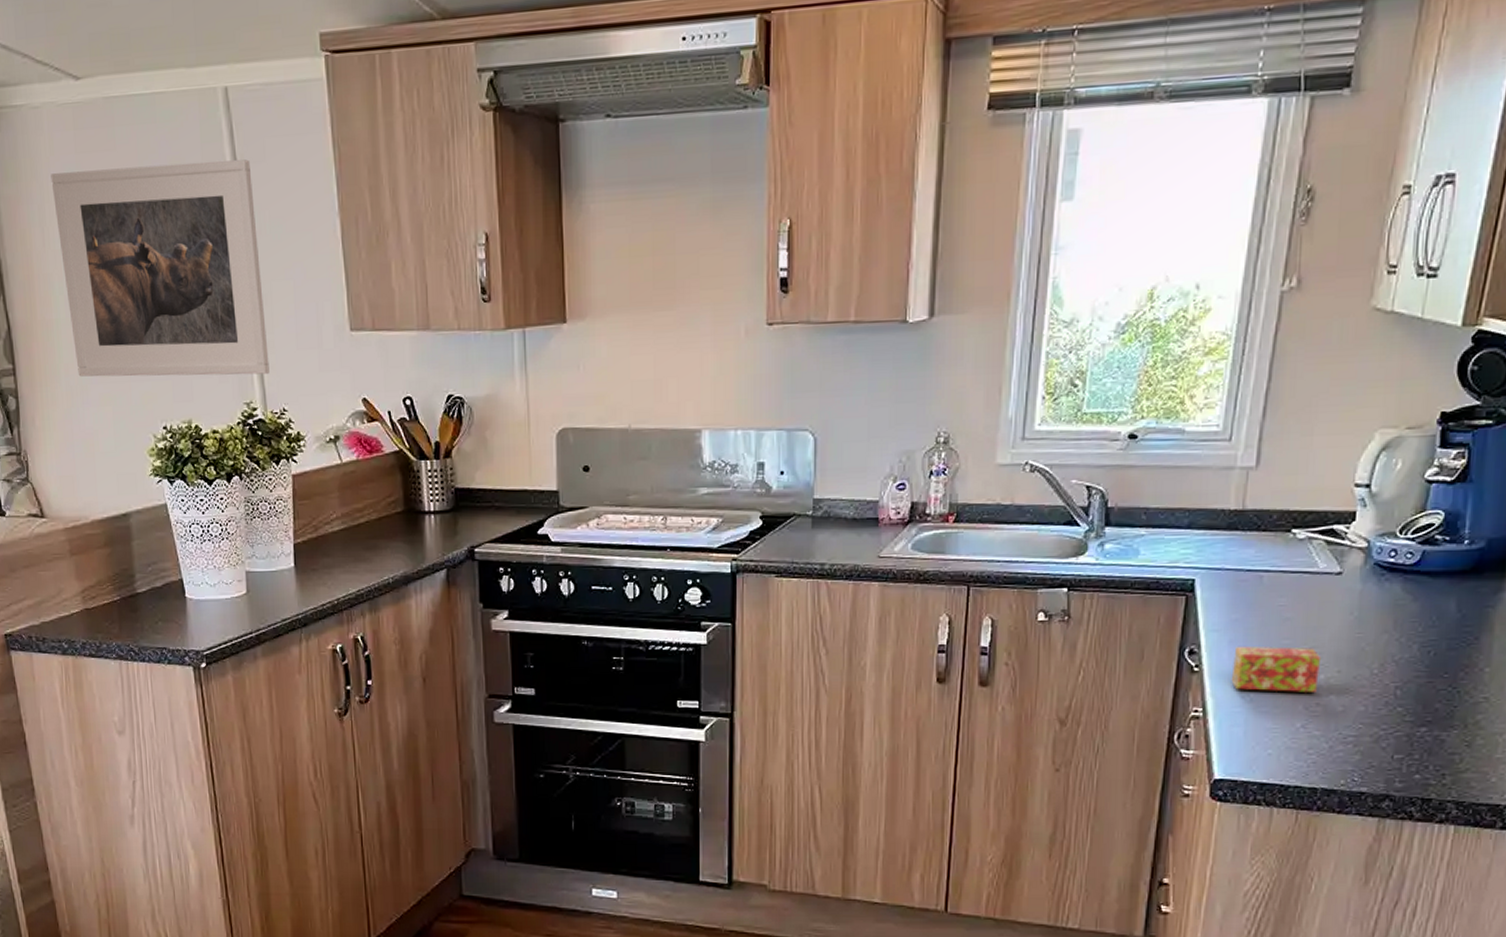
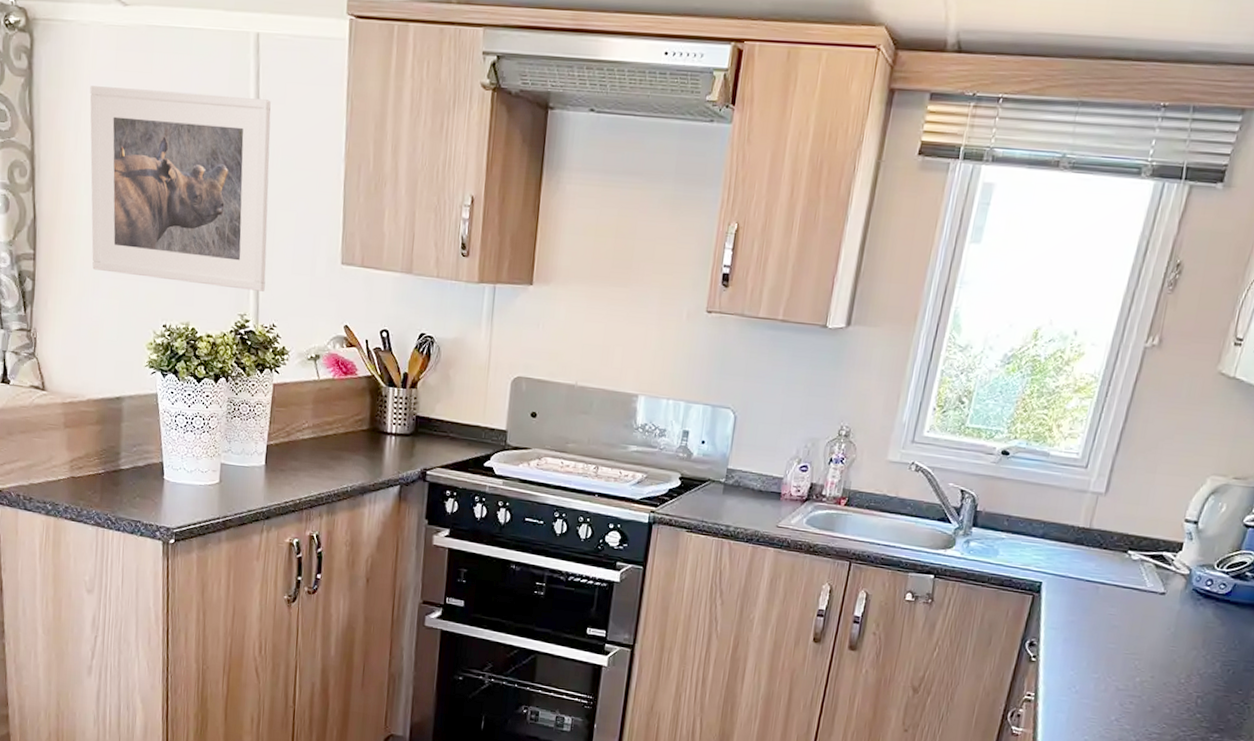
tea box: present [1231,646,1322,692] -> none [1061,644,1140,692]

